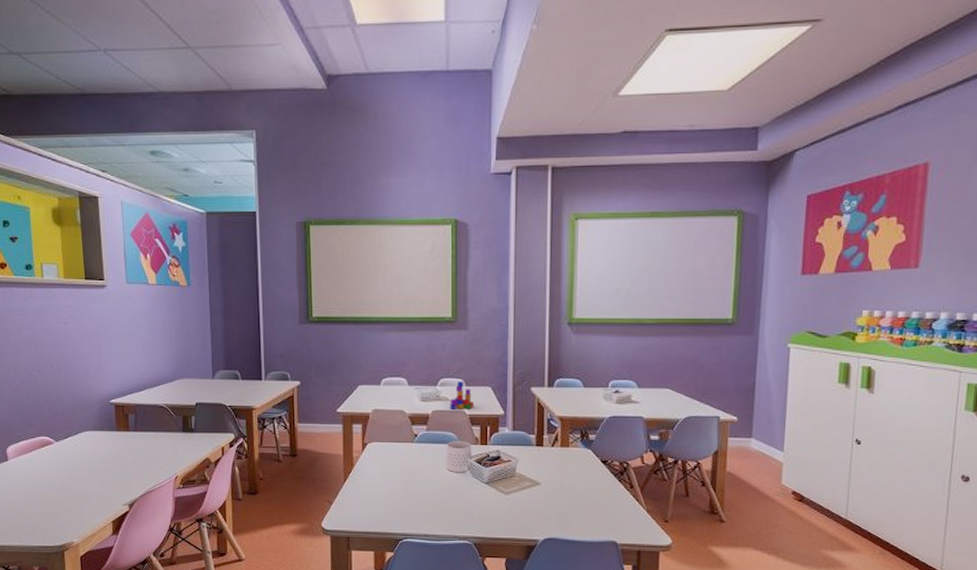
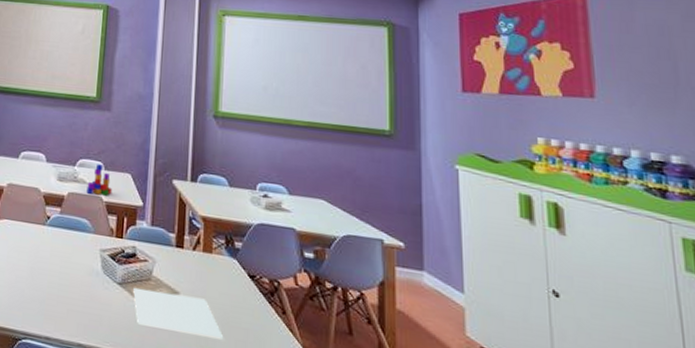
mug: present [446,441,472,473] -> none [77,229,106,268]
paper sheet: none [499,484,579,514] -> present [133,287,223,338]

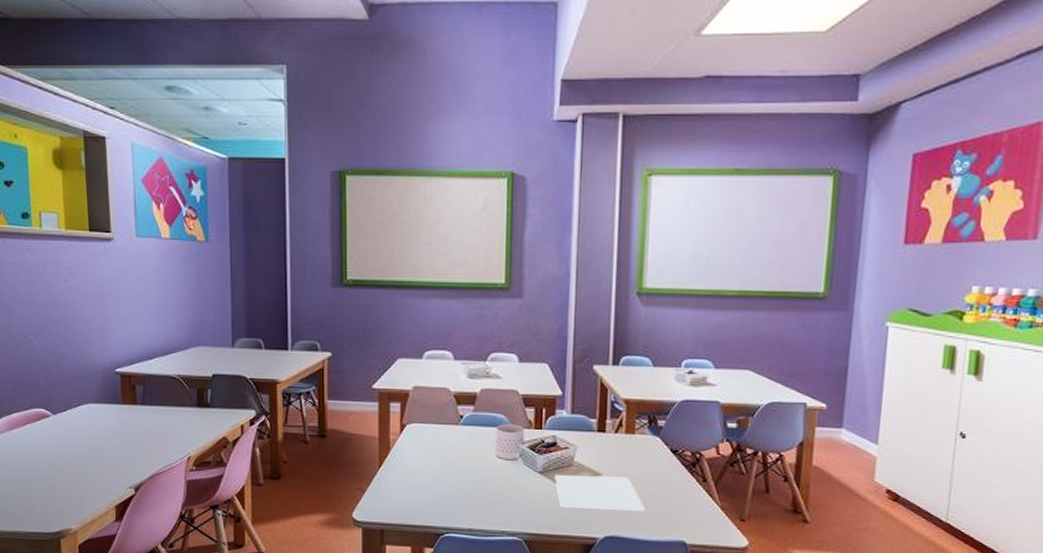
mug: none [77,229,106,268] -> present [495,424,524,461]
toy blocks: present [86,164,113,196] -> none [501,356,529,389]

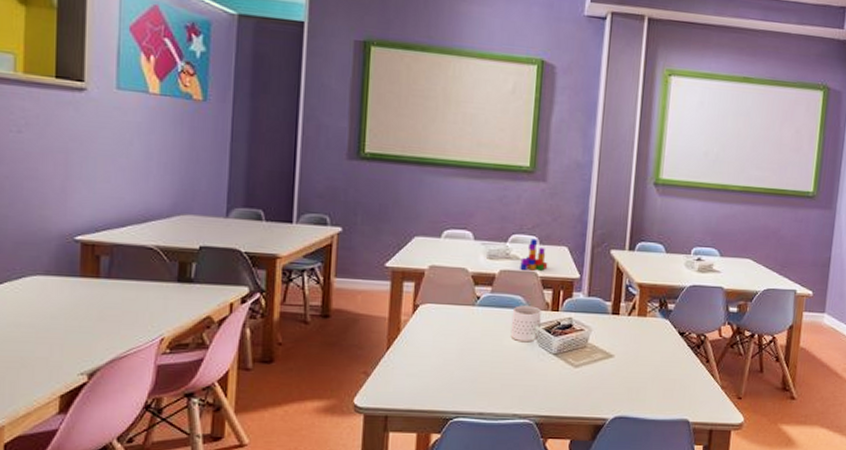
toy blocks: none [501,356,529,389] -> present [520,239,548,271]
paper sheet: present [555,474,645,510] -> none [569,355,653,390]

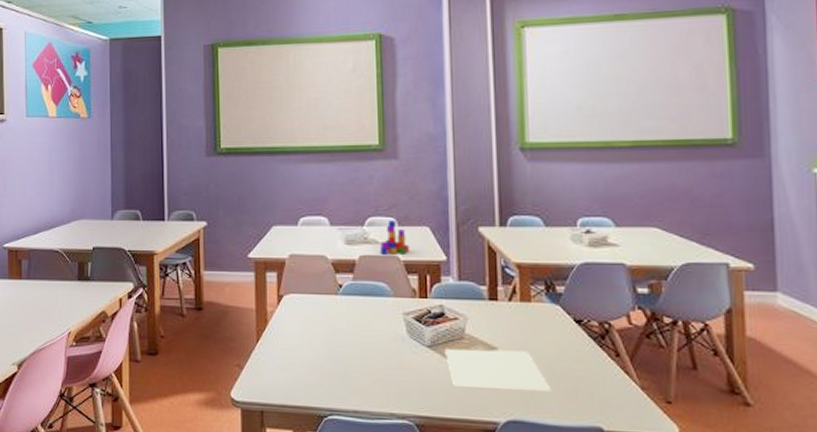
mug: present [510,305,542,343] -> none [377,293,409,334]
paper sheet: none [569,355,653,390] -> present [445,348,550,389]

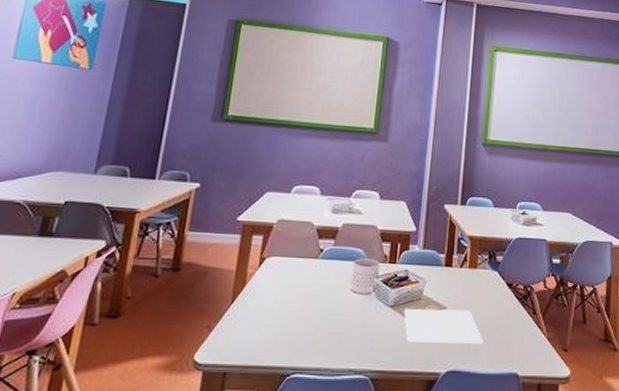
mug: none [377,293,409,334] -> present [350,258,380,295]
toy blocks: present [380,220,410,254] -> none [361,194,388,225]

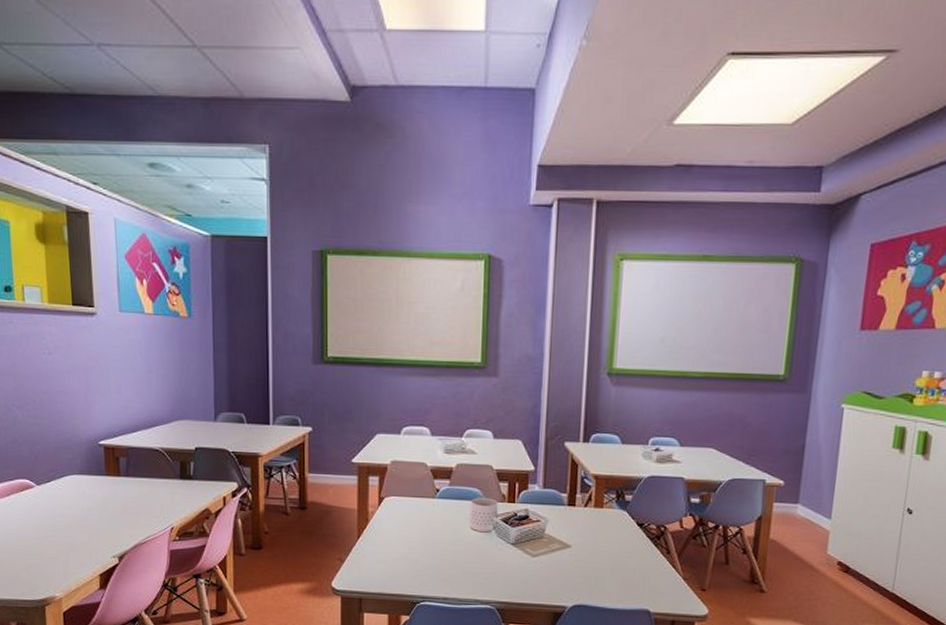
paper sheet: present [404,308,483,342] -> none [526,545,611,580]

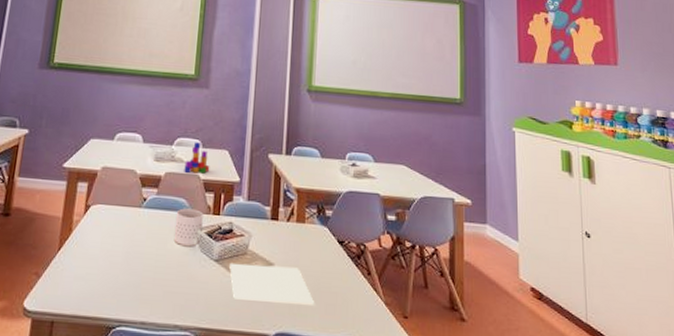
toy blocks: none [476,433,503,464] -> present [184,142,210,174]
paper sheet: none [526,545,611,580] -> present [229,262,314,304]

